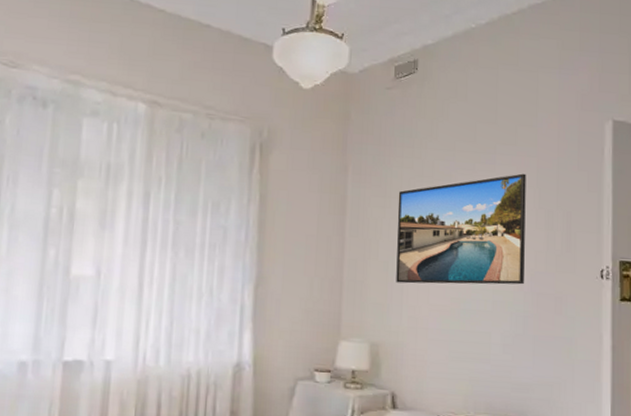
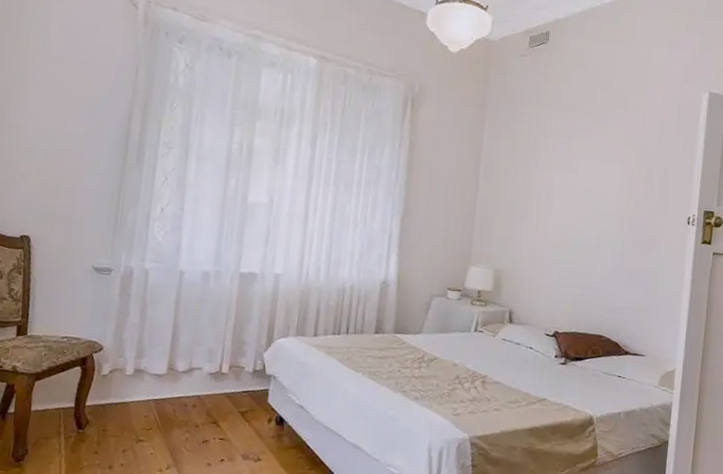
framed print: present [396,173,526,285] -> none [519,133,633,227]

